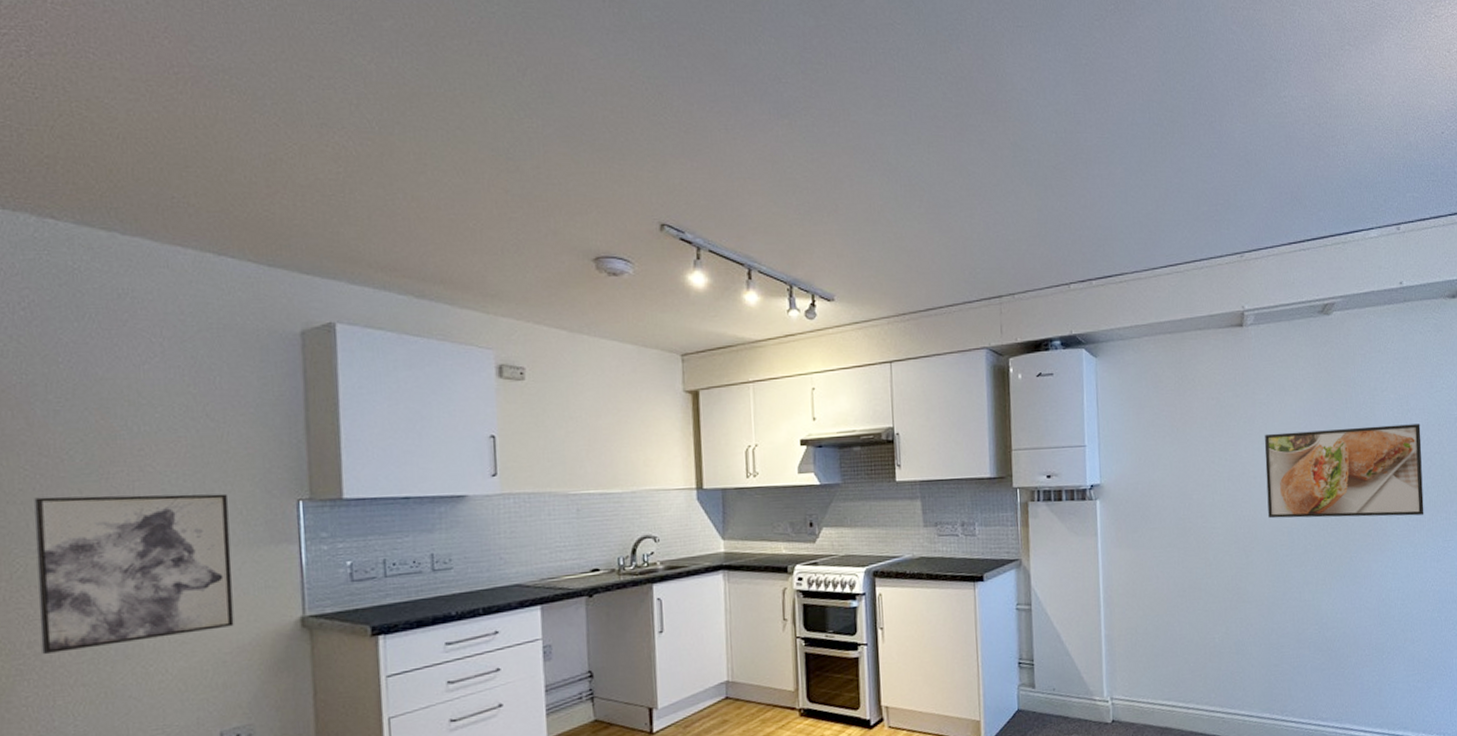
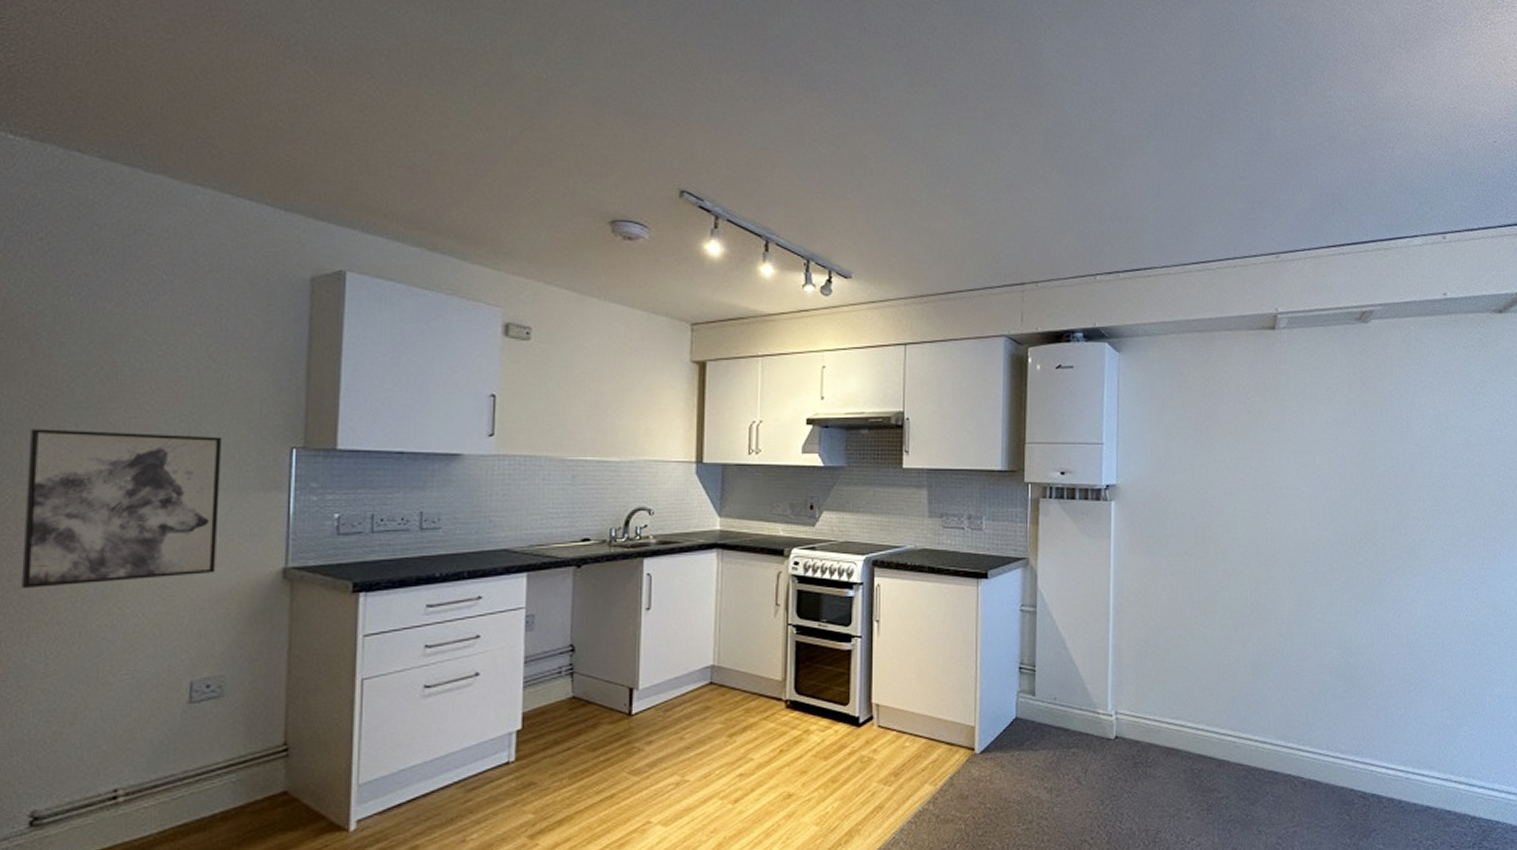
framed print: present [1264,424,1424,519] -> none [1292,442,1461,540]

